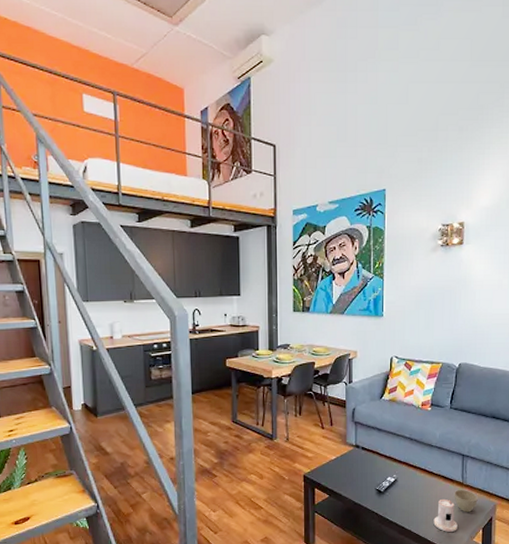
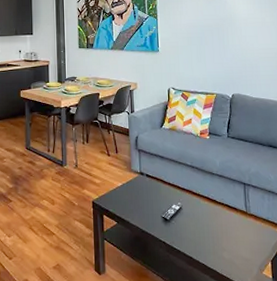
candle: present [433,498,458,532] -> none [221,228,246,263]
cup: present [454,489,478,512] -> none [238,218,264,243]

